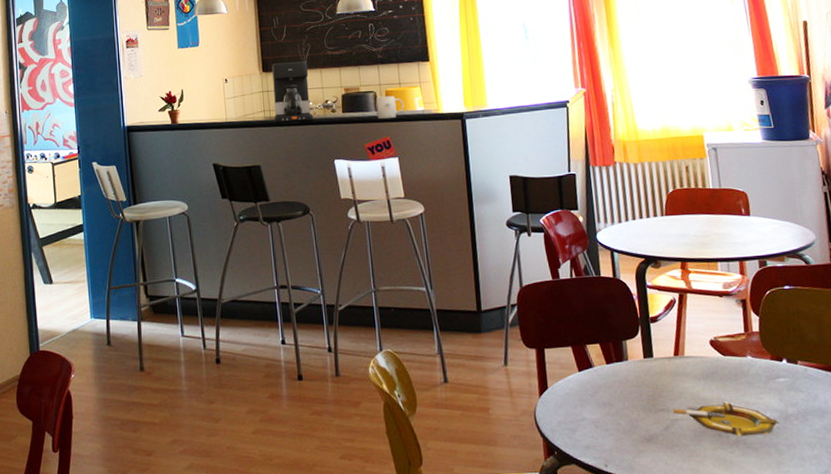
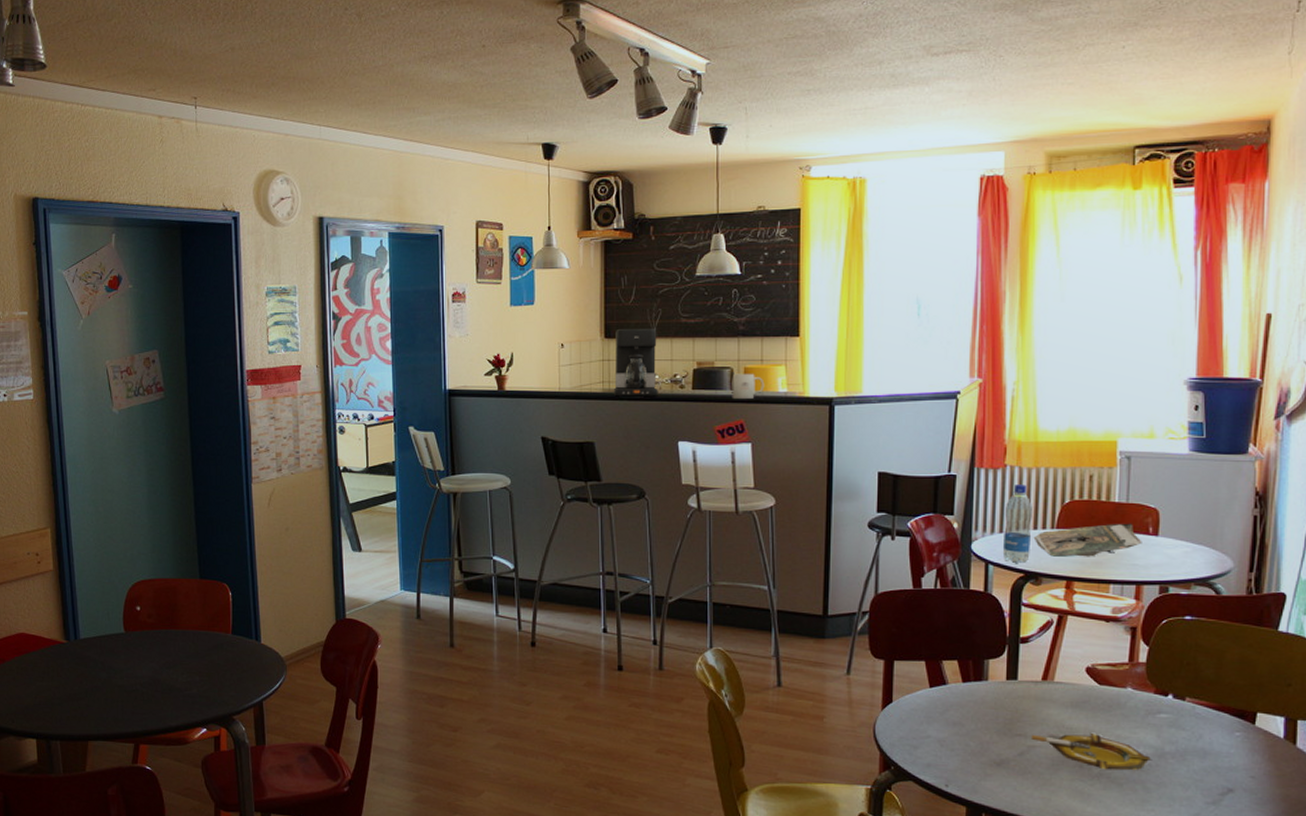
bottle: none [620,178,647,249] -> present [1002,484,1032,563]
magazine: none [647,206,738,241] -> present [1033,523,1142,557]

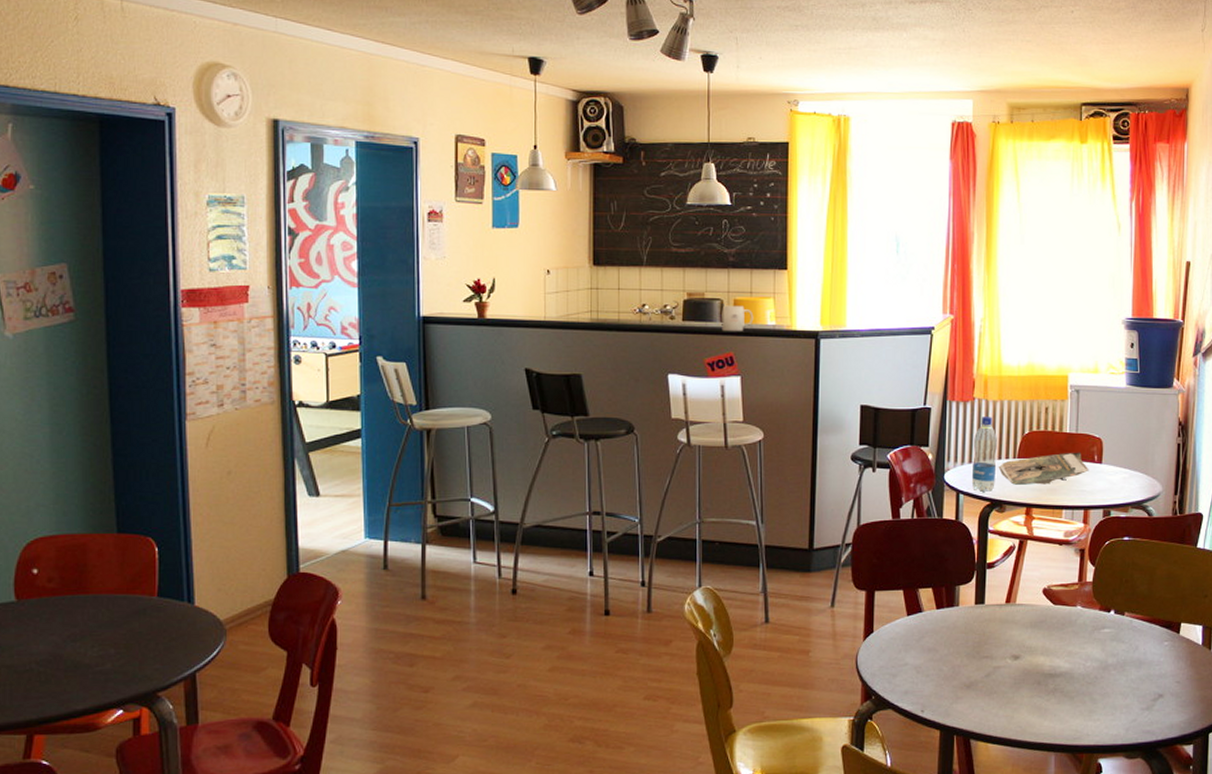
coffee maker: present [613,328,658,398] -> none [601,255,648,329]
ashtray: present [1030,732,1152,771] -> none [996,650,1098,685]

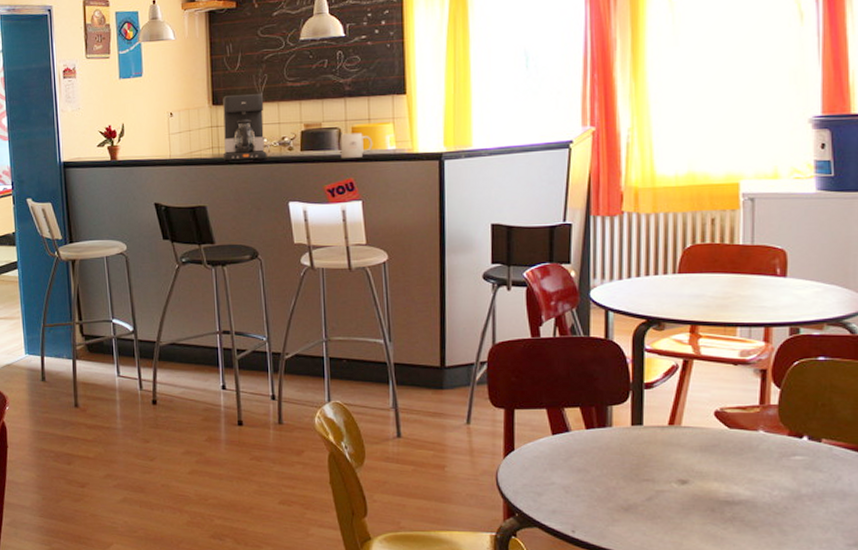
coffee maker: none [601,255,648,329] -> present [222,94,267,162]
bottle: present [971,417,997,492] -> none [622,230,652,309]
magazine: present [998,452,1089,485] -> none [654,265,770,301]

